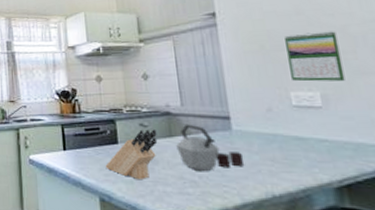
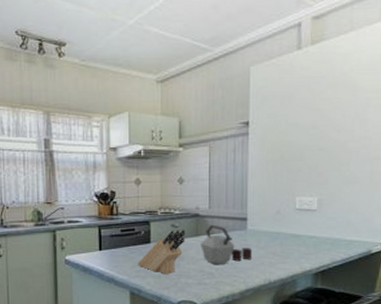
calendar: present [284,31,345,82] -> none [299,145,339,189]

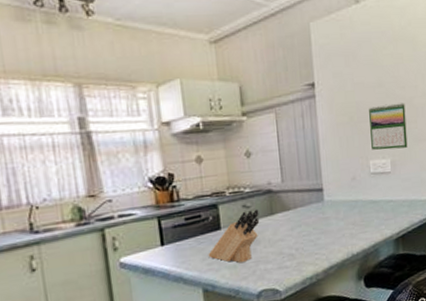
kettle: present [201,224,253,266] -> none [277,199,333,245]
calendar: none [299,145,339,189] -> present [369,103,408,150]

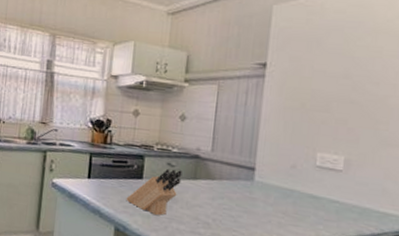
calendar: present [369,103,408,150] -> none [322,97,376,149]

